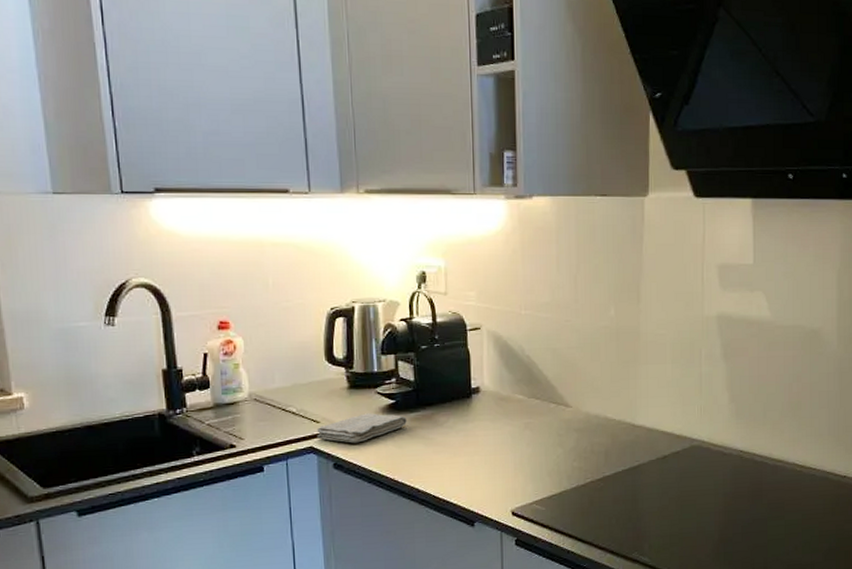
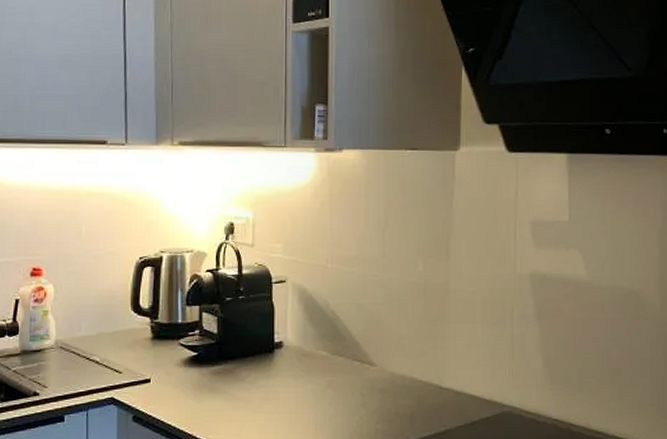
washcloth: present [317,413,407,443] -> none [118,365,208,396]

